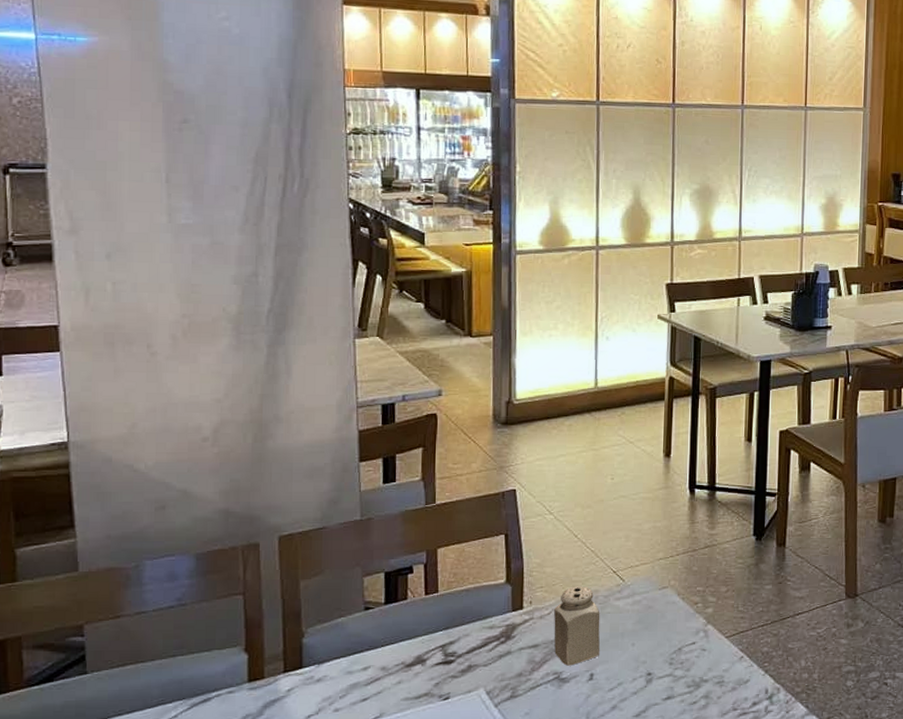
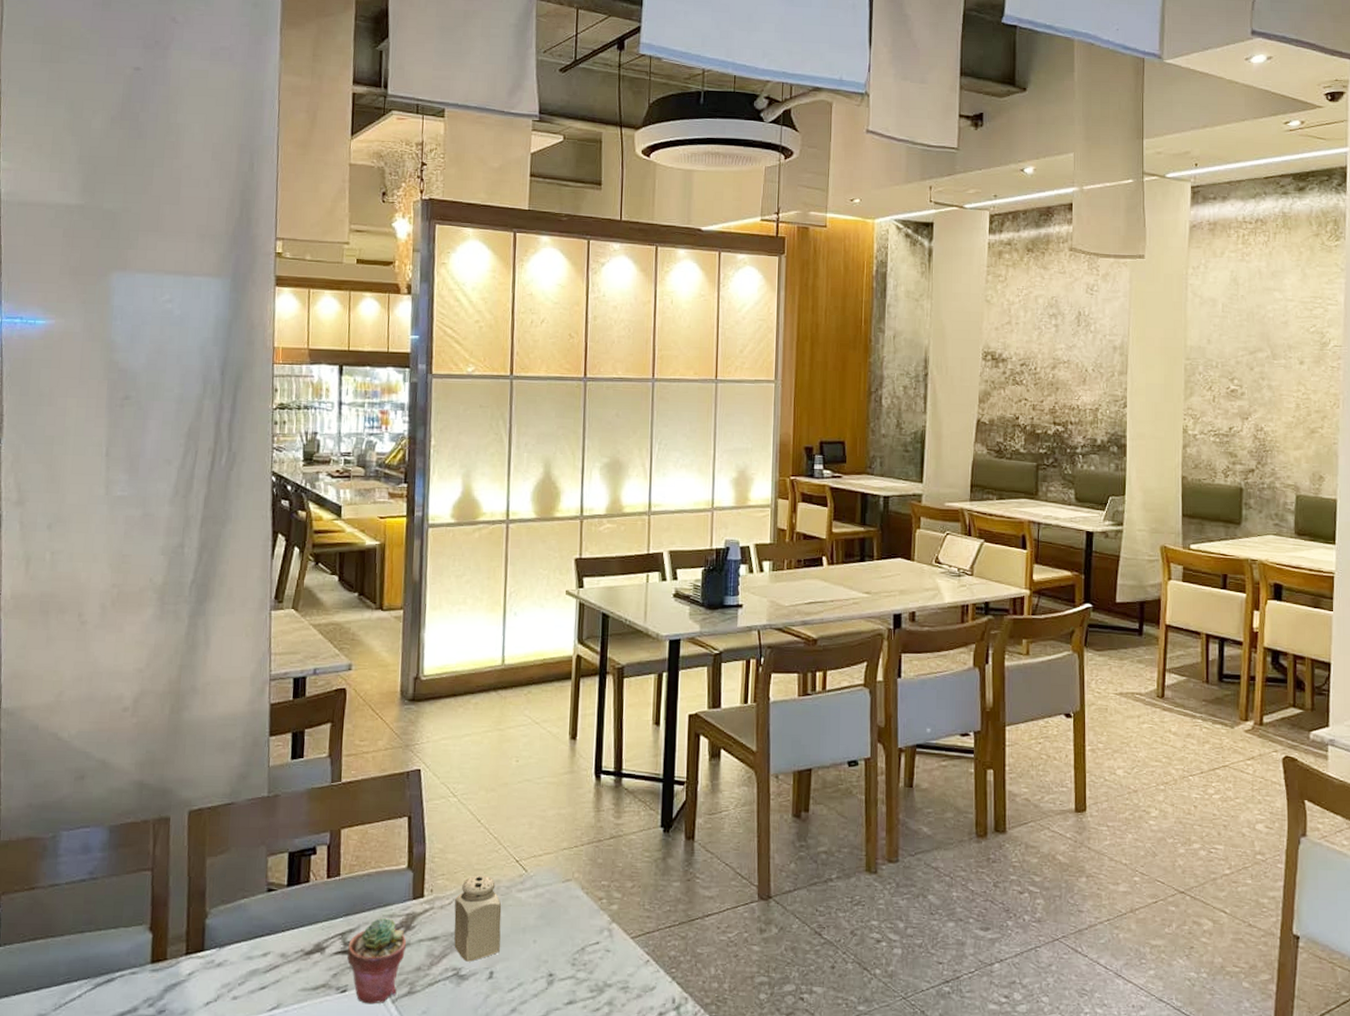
potted succulent: none [449,630,507,709] -> present [347,918,406,1004]

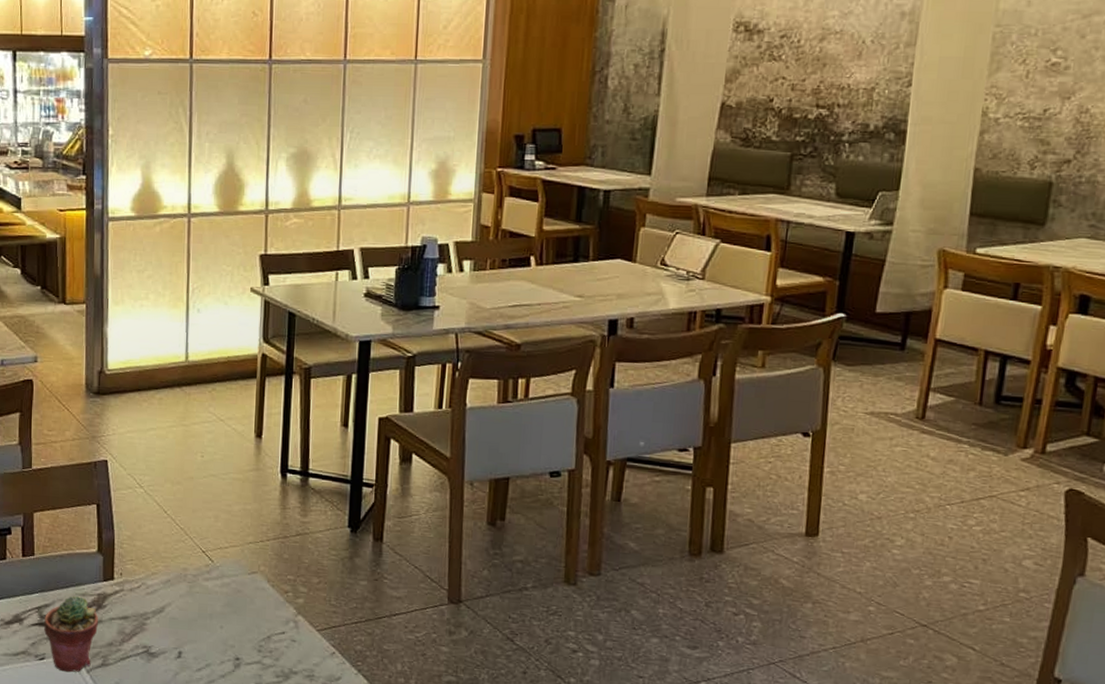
salt shaker: present [454,875,502,962] -> none [143,562,189,641]

